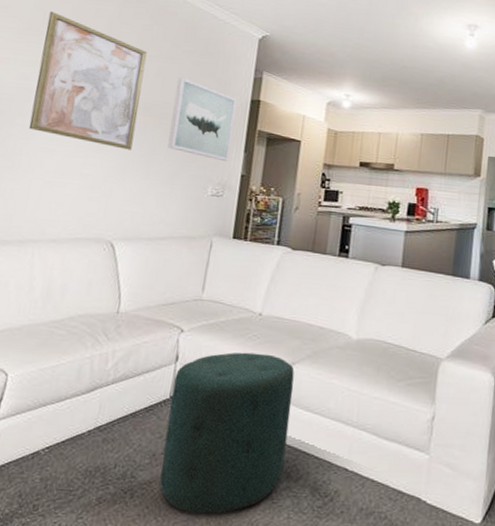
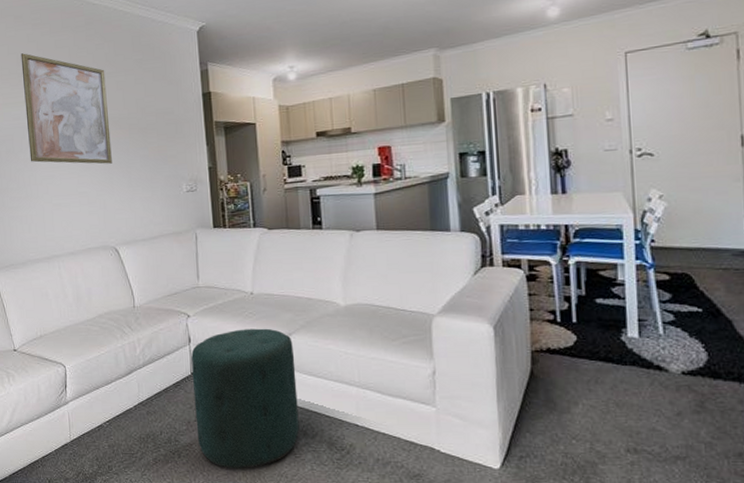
wall art: present [167,76,237,162] -> none [135,86,195,158]

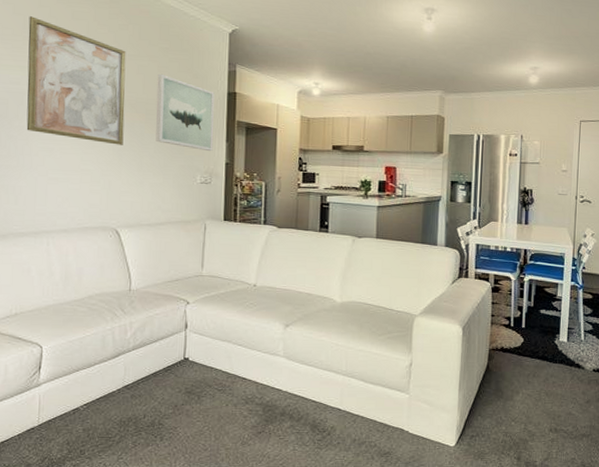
wall art: none [135,86,195,158] -> present [155,73,215,152]
ottoman: present [191,328,300,469] -> none [183,318,289,451]

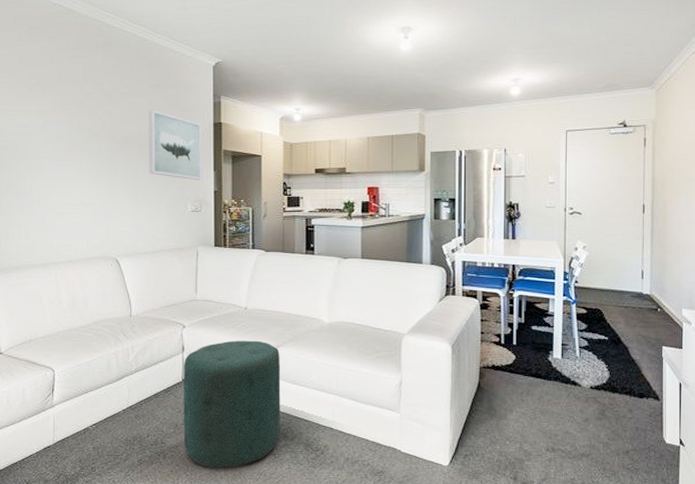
wall art: present [26,16,126,145] -> none [32,63,120,179]
ottoman: none [183,318,289,451] -> present [183,340,281,469]

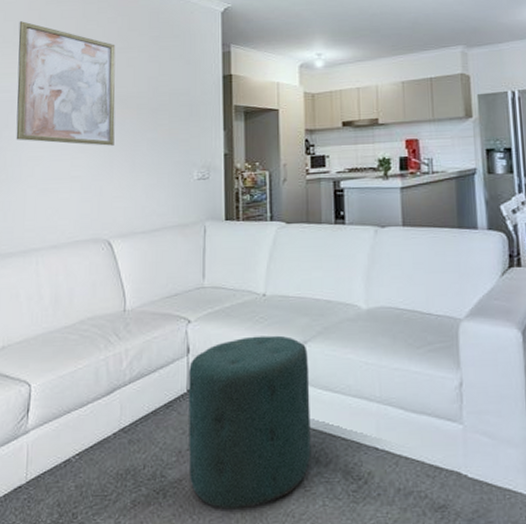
wall art: none [32,63,120,179] -> present [16,21,116,146]
wall art: present [148,109,202,181] -> none [147,64,210,143]

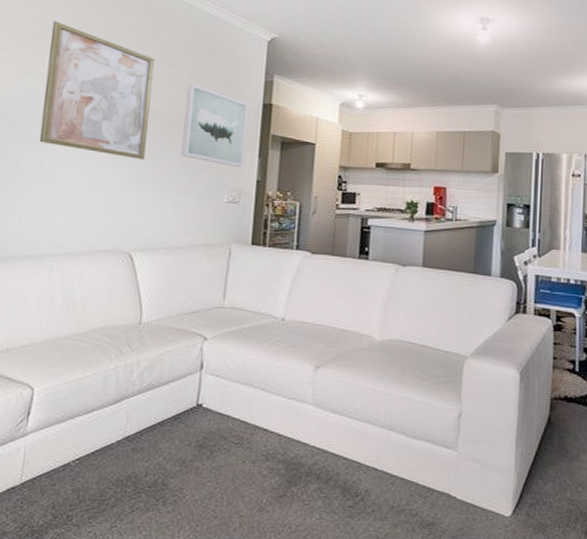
wall art: none [147,64,210,143] -> present [180,83,249,168]
ottoman: present [188,335,311,510] -> none [191,357,320,519]

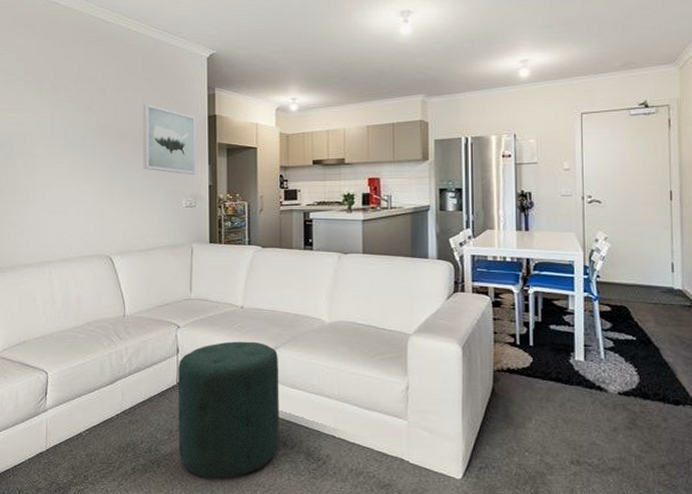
wall art: present [39,21,155,160] -> none [29,61,114,175]
ottoman: none [191,357,320,519] -> present [177,341,279,479]

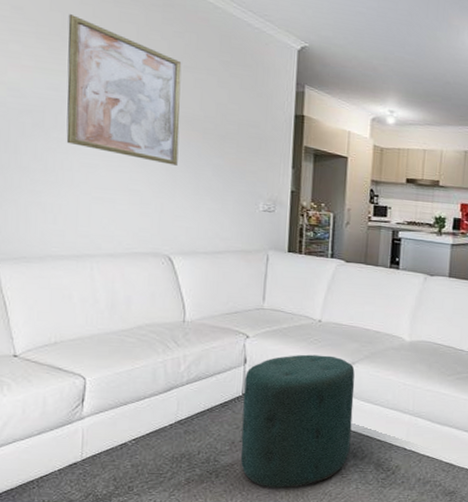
wall art: none [29,61,114,175] -> present [66,14,182,166]
wall art: present [142,103,197,175] -> none [214,89,280,178]

